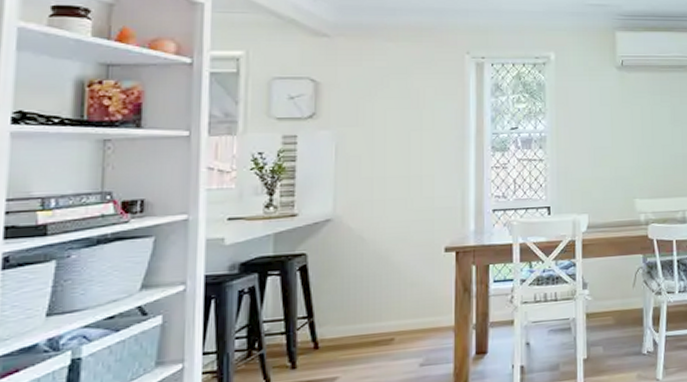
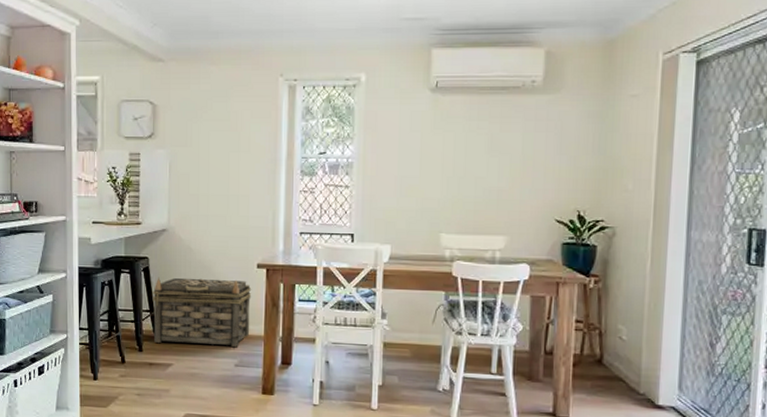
basket: none [311,267,439,355] -> present [152,277,252,348]

